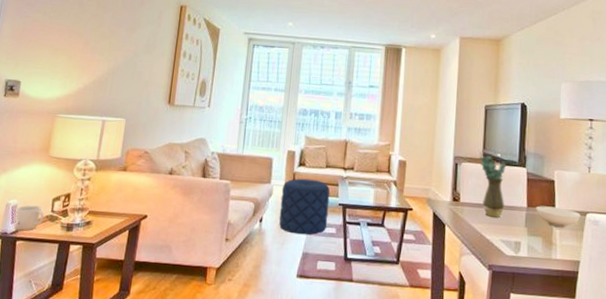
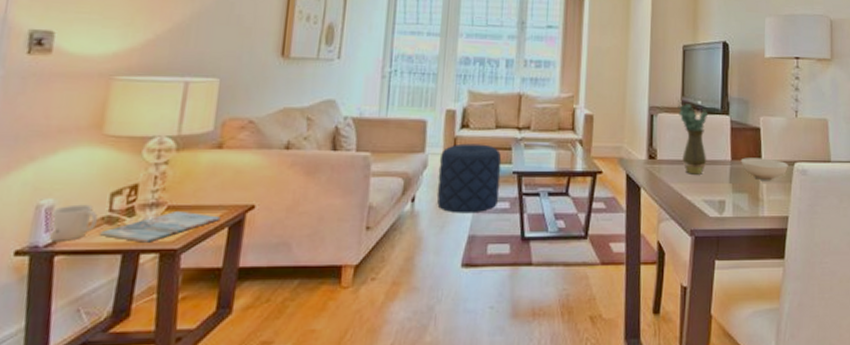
magazine: none [44,214,124,237] -> present [99,210,221,243]

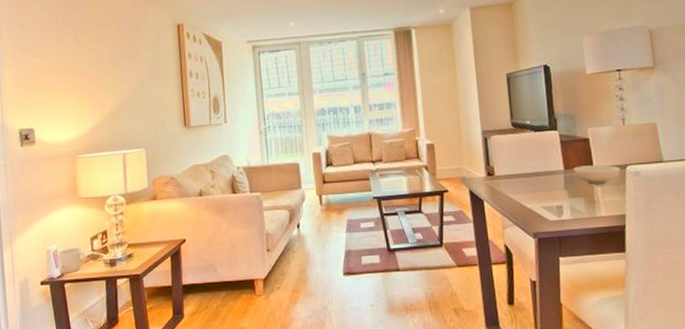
magazine: present [99,210,221,243] -> none [88,247,165,271]
pouf: present [436,143,502,214] -> none [313,177,365,234]
vase: present [678,101,709,175] -> none [508,123,542,186]

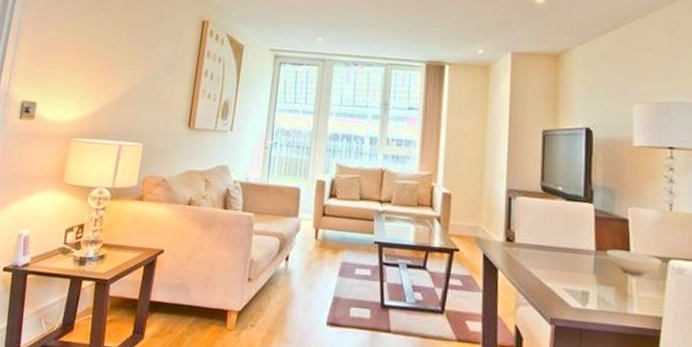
mug: present [57,247,86,274] -> none [24,236,56,264]

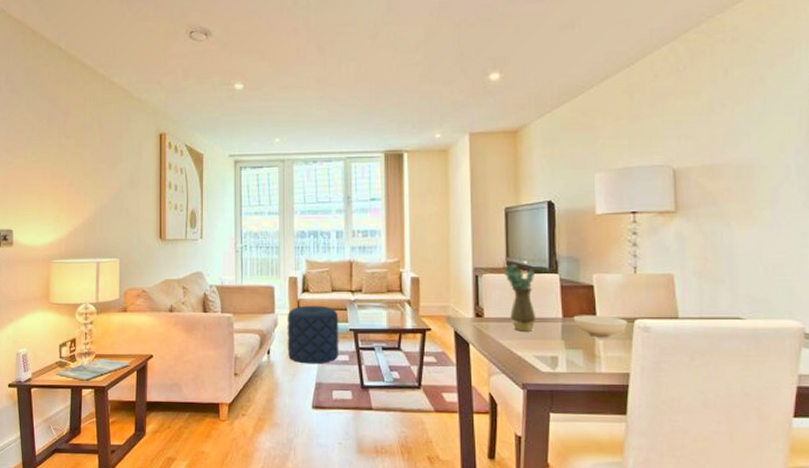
magazine: none [56,248,139,272] -> present [55,358,131,381]
pouf: none [307,211,365,277] -> present [287,305,339,364]
vase: none [537,185,570,262] -> present [503,261,537,332]

